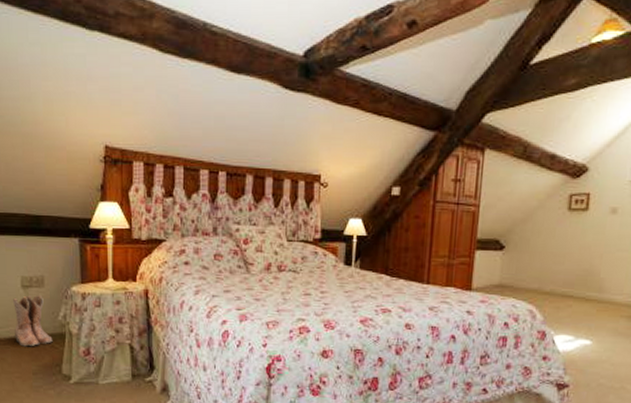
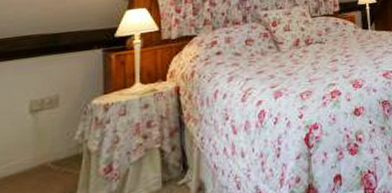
boots: present [13,294,53,347] -> none [16,116,66,182]

